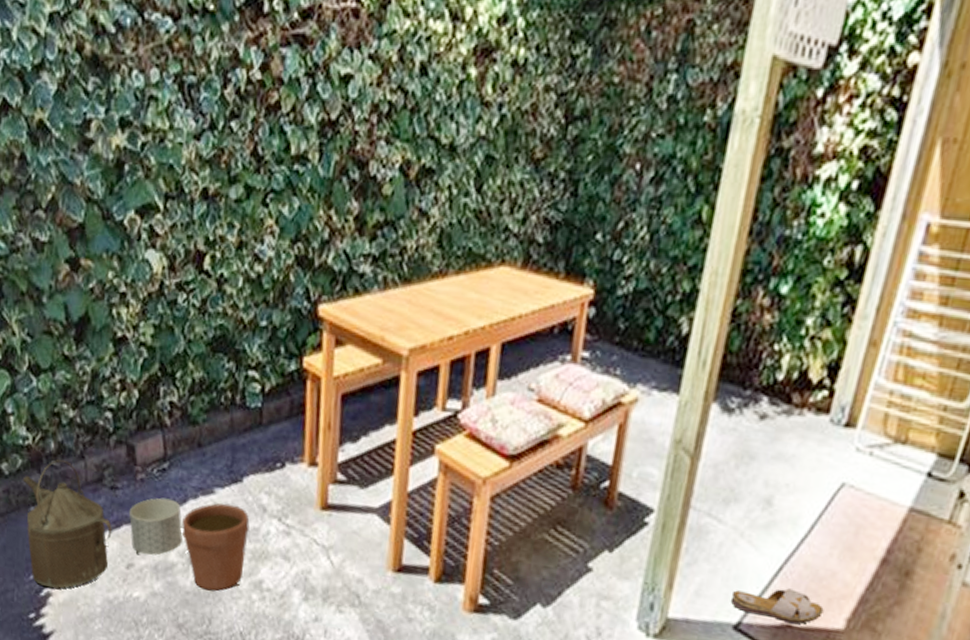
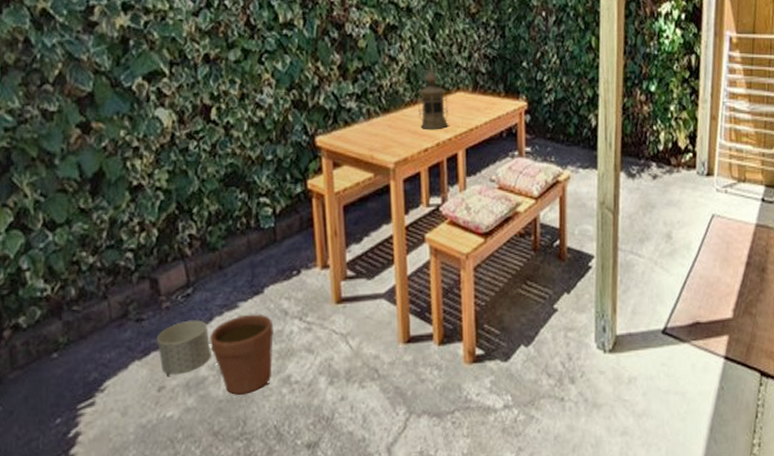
watering can: present [22,459,112,589] -> none [42,304,141,428]
lantern: none [447,224,487,314] -> present [417,64,449,130]
sandal: present [731,588,824,624] -> none [656,296,718,321]

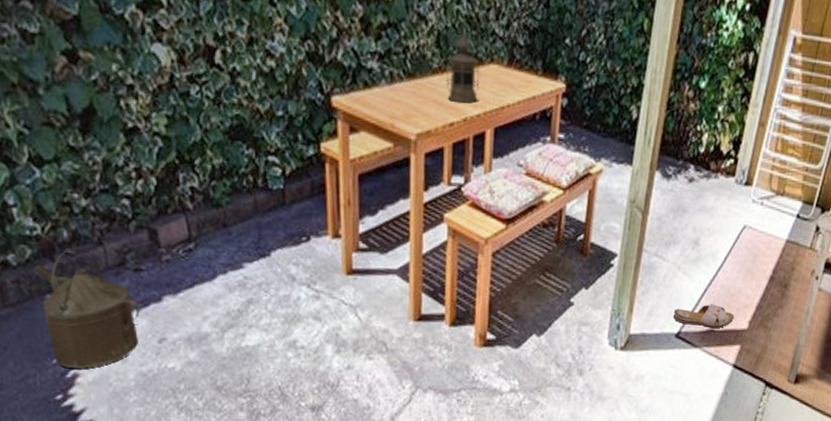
watering can: none [42,304,141,428] -> present [33,247,140,369]
planter: present [156,320,211,376] -> none [156,275,214,329]
flowerpot: present [210,314,274,395] -> none [213,276,280,354]
sandal: none [656,296,718,321] -> present [673,304,735,329]

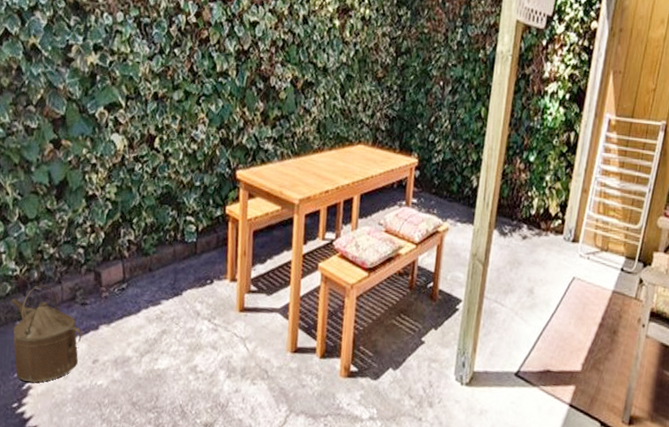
lantern: present [446,28,480,104] -> none [324,118,350,176]
sandal: present [673,304,735,329] -> none [512,346,568,370]

